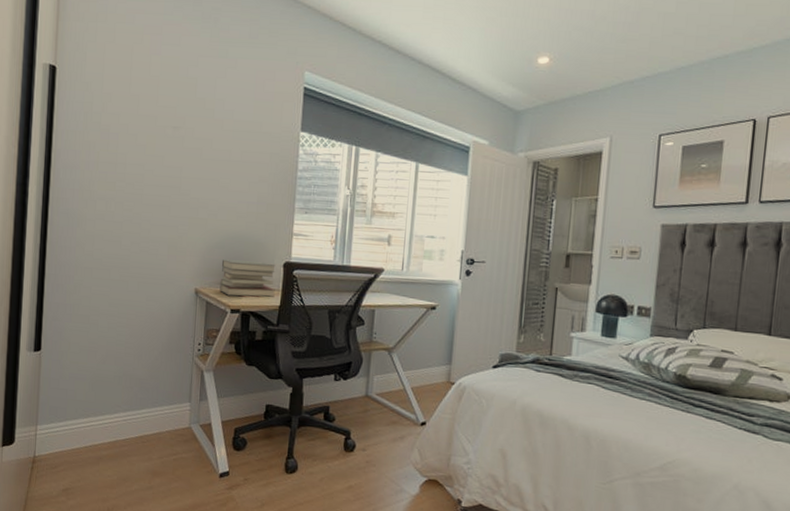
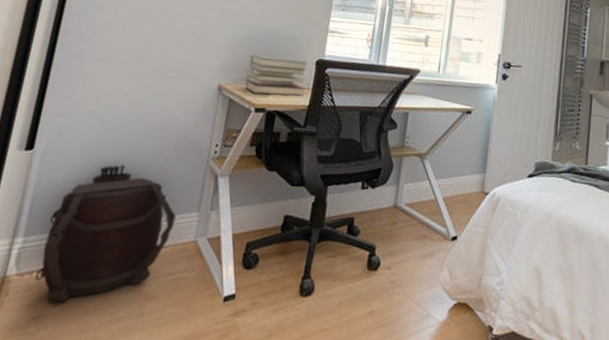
backpack: none [59,362,171,479] -> present [35,164,176,304]

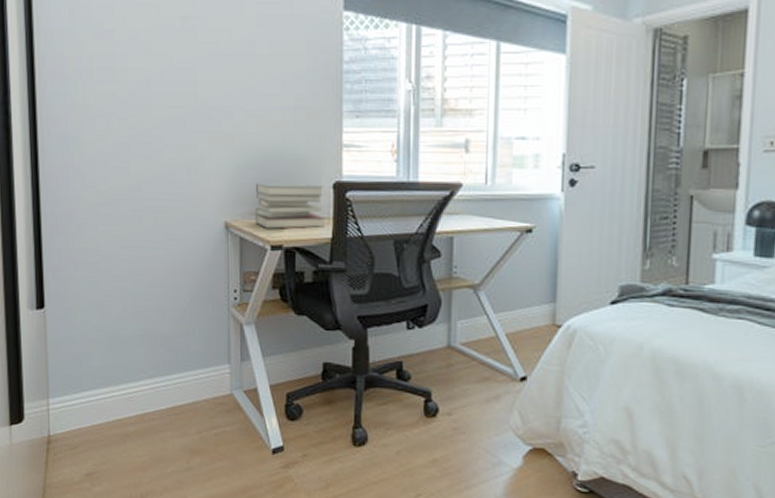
backpack: present [35,164,176,304] -> none [78,318,206,460]

